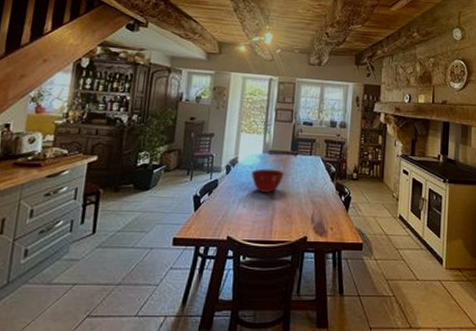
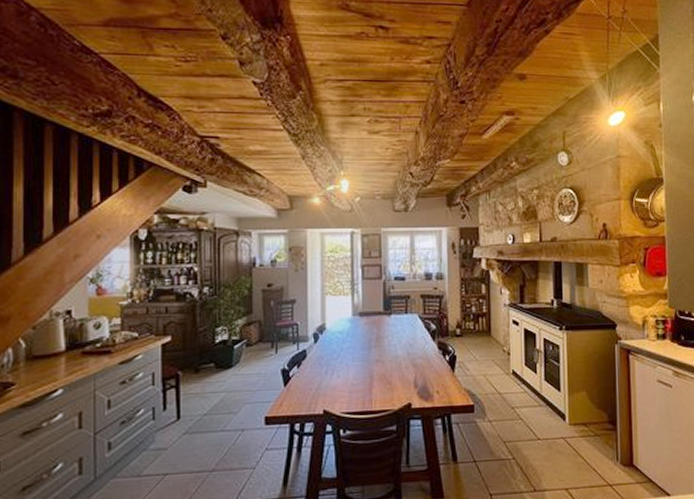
mixing bowl: present [251,168,284,193] -> none [342,332,379,360]

